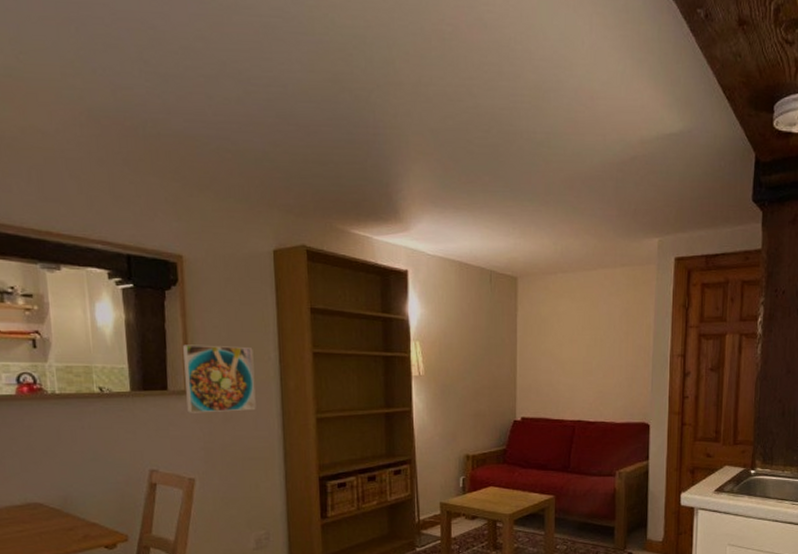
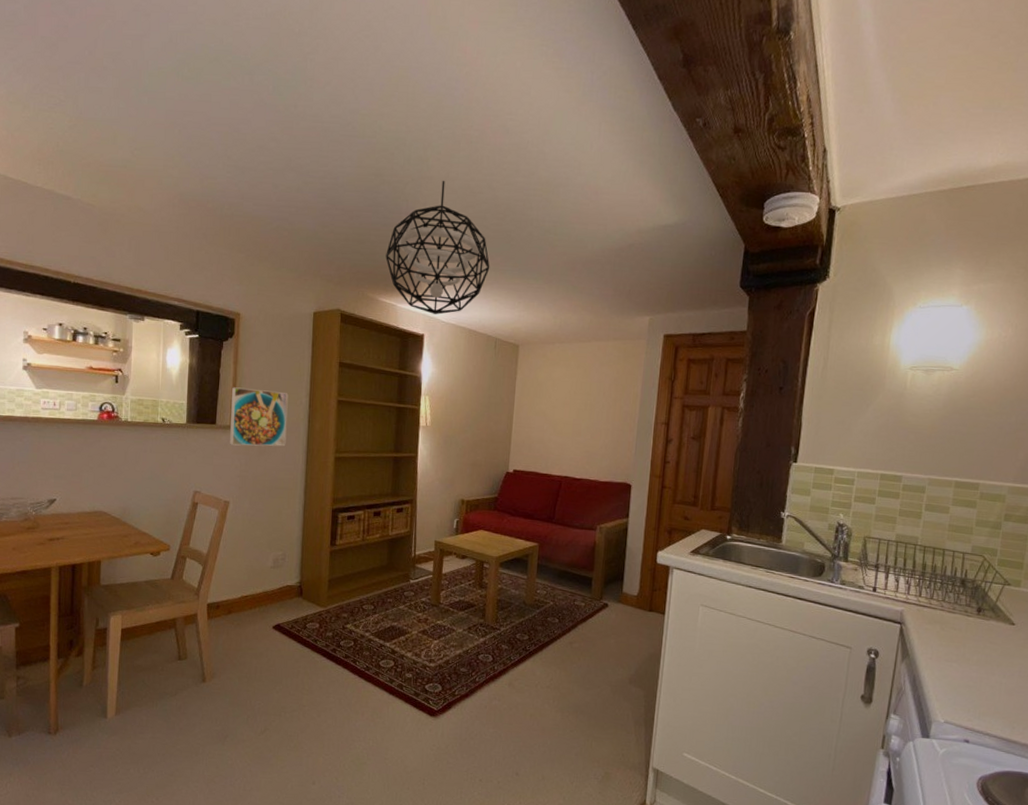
pendant light: none [354,87,478,246] -> present [385,181,490,315]

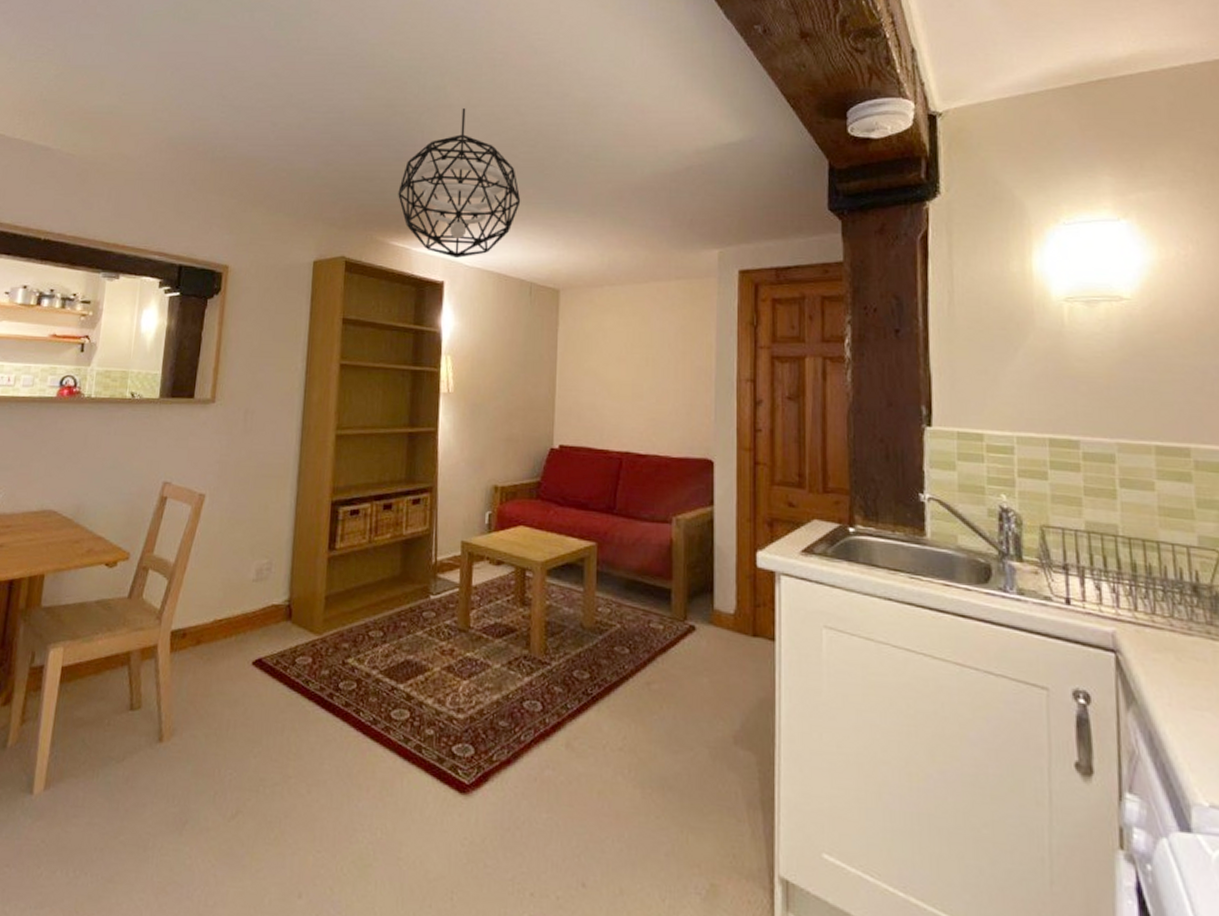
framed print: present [230,387,289,447] -> none [209,352,282,424]

